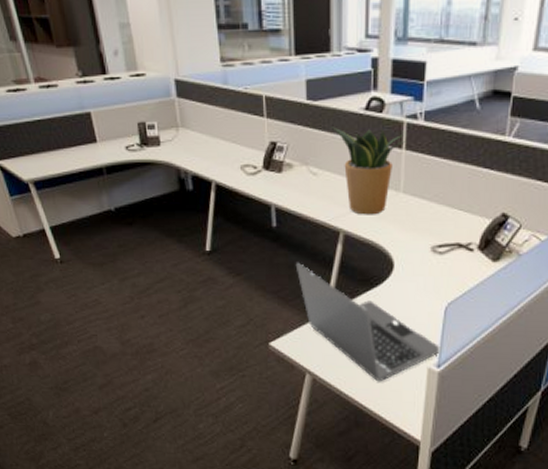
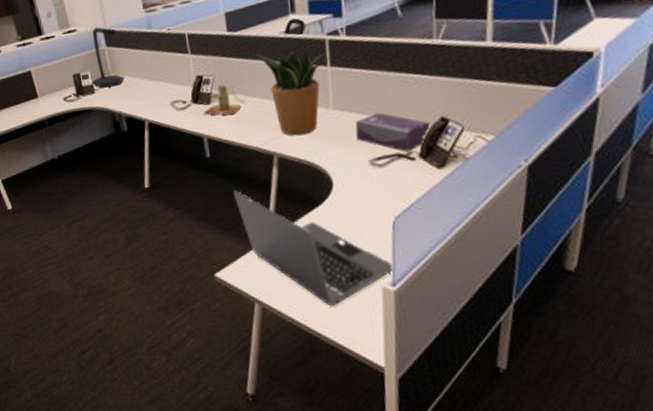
desk lamp: none [157,74,194,141] -> present [91,27,125,88]
bottle: none [274,155,313,187] -> present [203,85,241,116]
tissue box: none [422,202,492,243] -> present [355,112,431,152]

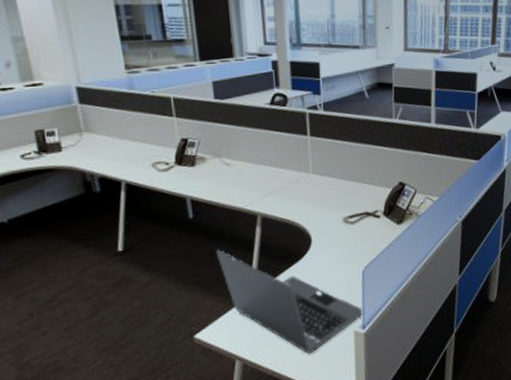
desk lamp: present [91,27,125,88] -> none [58,83,100,146]
bottle: present [203,85,241,116] -> none [187,148,227,178]
potted plant: present [253,49,331,136] -> none [239,120,310,197]
tissue box: present [355,112,431,152] -> none [331,177,392,211]

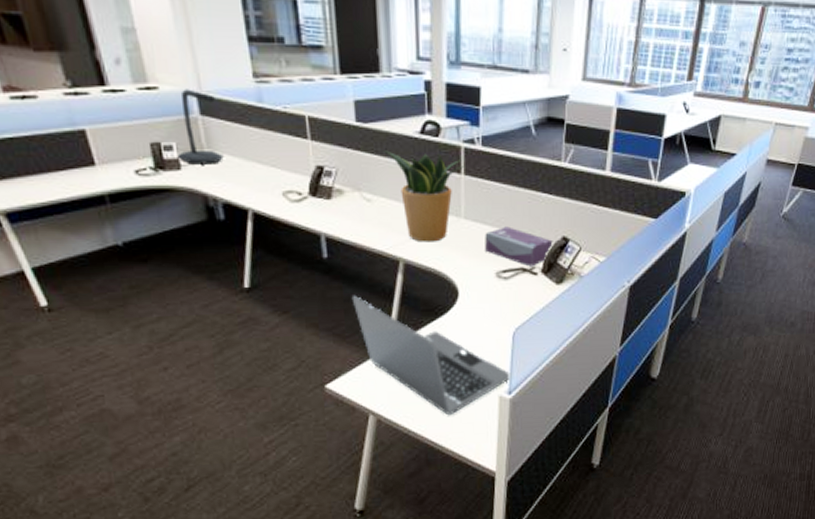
desk lamp: none [58,83,100,146] -> present [177,89,224,165]
potted plant: none [239,120,310,197] -> present [384,150,465,242]
tissue box: none [331,177,392,211] -> present [485,226,553,267]

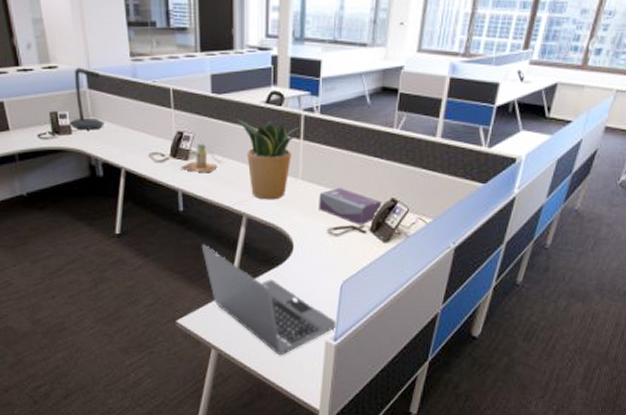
bottle: none [322,180,367,214] -> present [181,144,218,173]

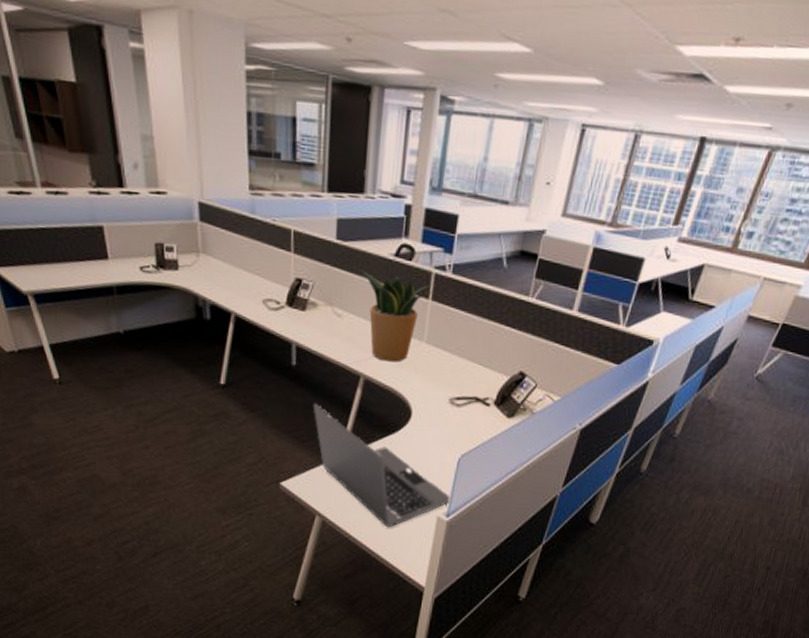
desk lamp: present [69,67,104,130] -> none [176,196,216,268]
bottle: present [181,144,218,173] -> none [296,294,337,327]
tissue box: present [319,188,382,225] -> none [442,355,510,398]

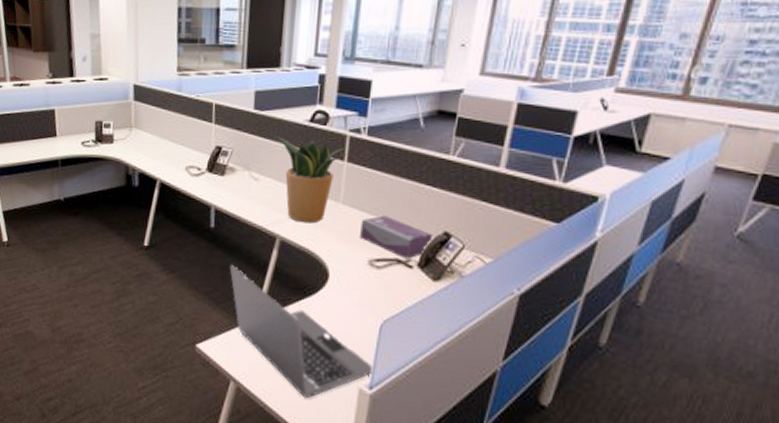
tissue box: none [442,355,510,398] -> present [360,215,433,259]

